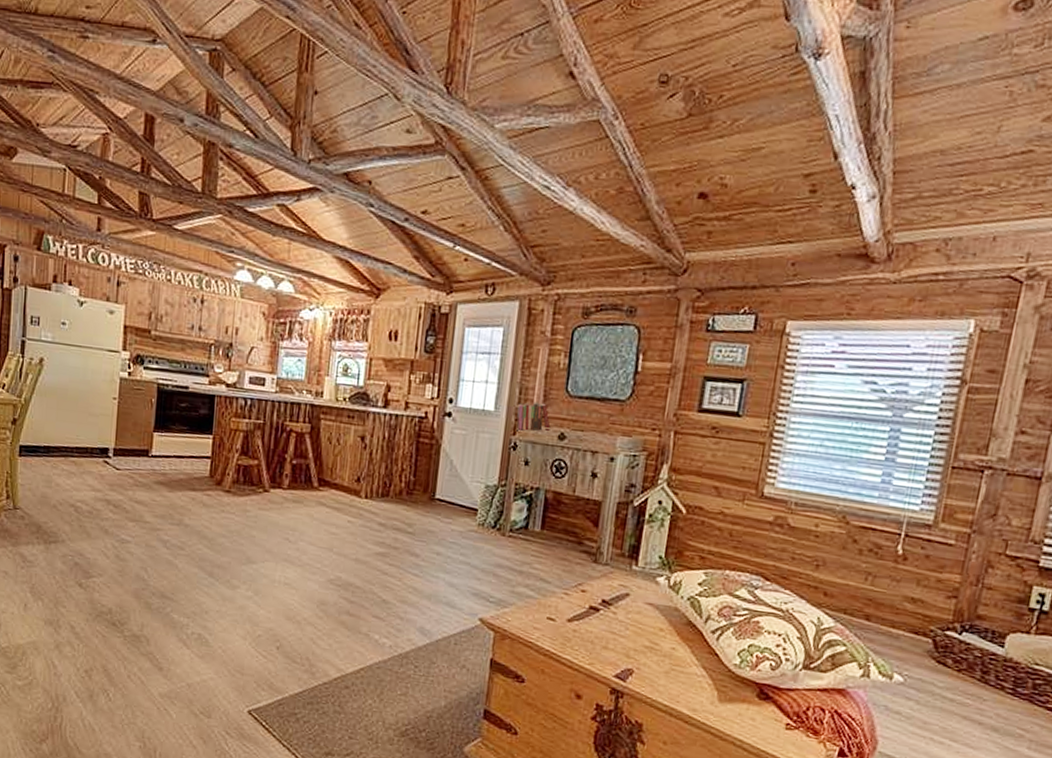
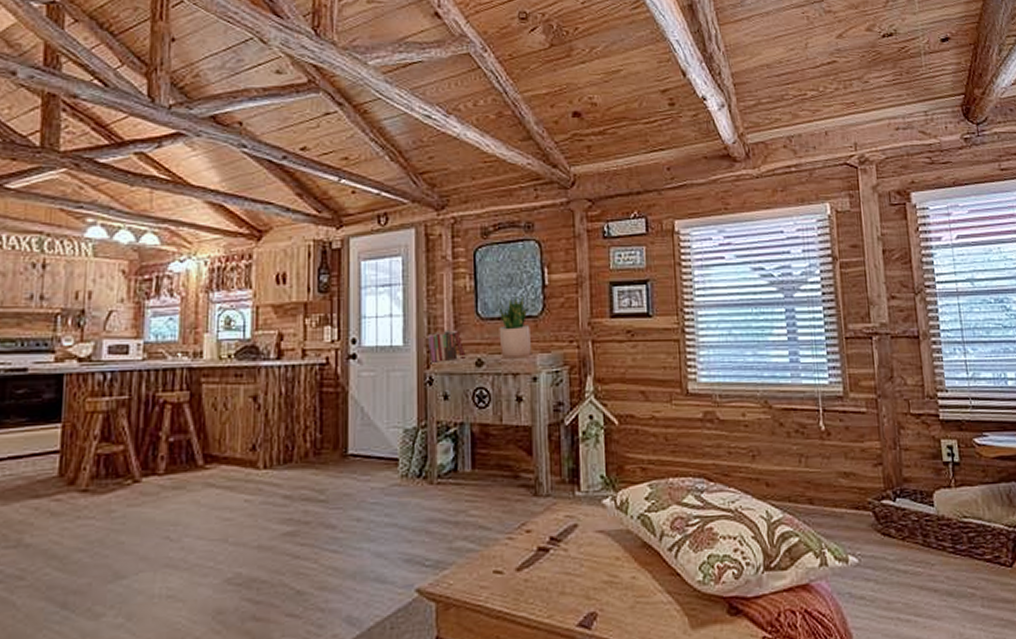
planter: none [583,379,617,439] -> present [498,297,531,359]

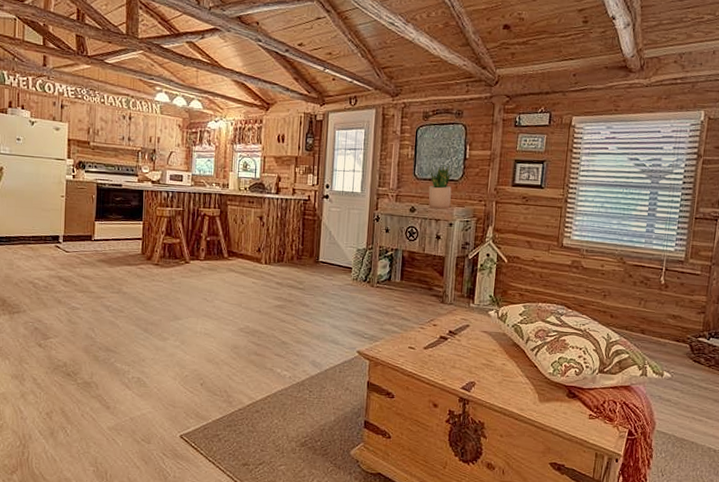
books: present [427,329,466,363] -> none [377,184,404,207]

